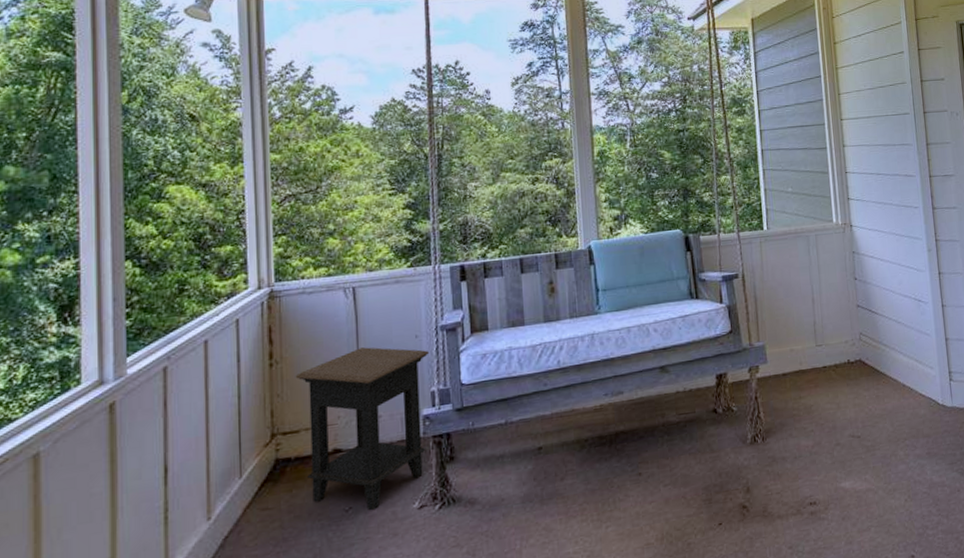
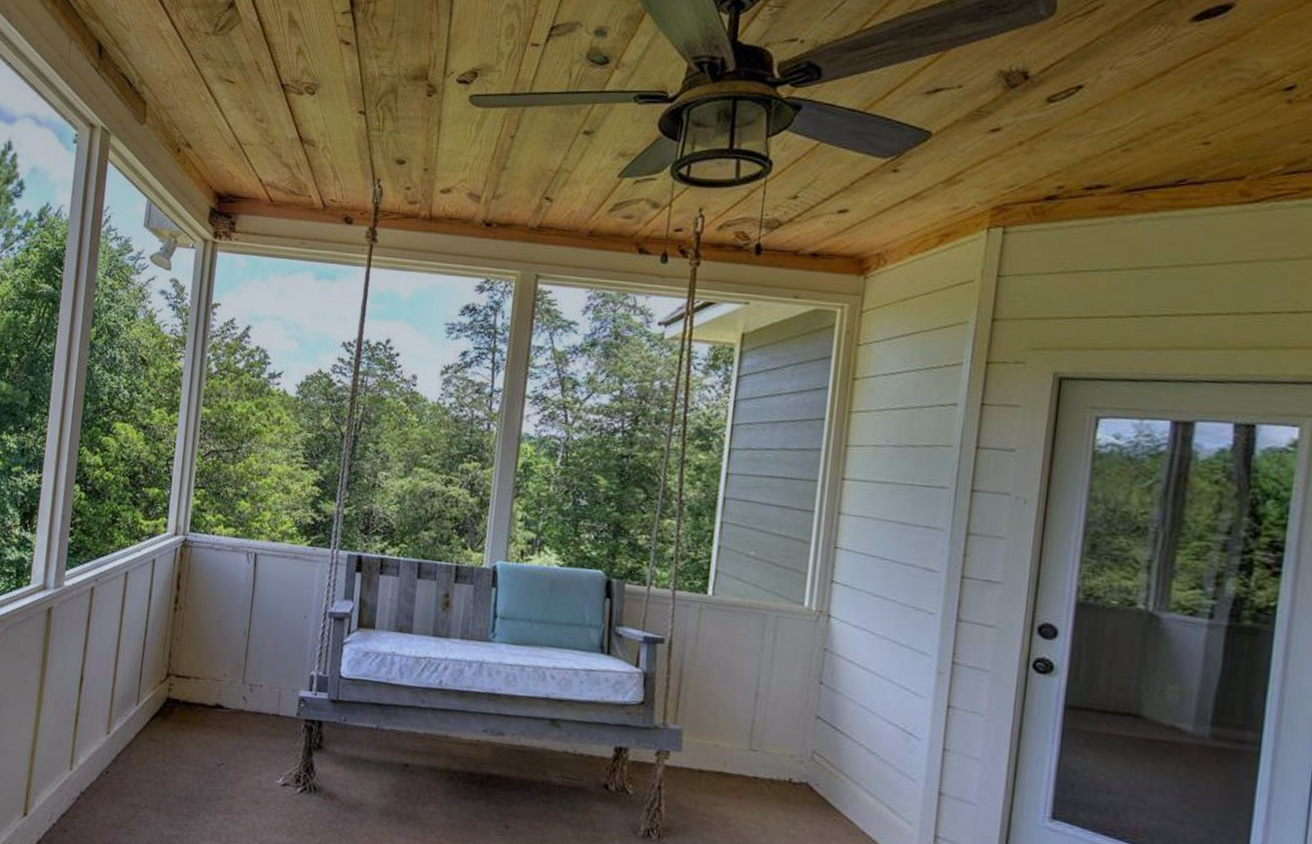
side table: present [295,347,429,511] -> none [190,614,314,773]

